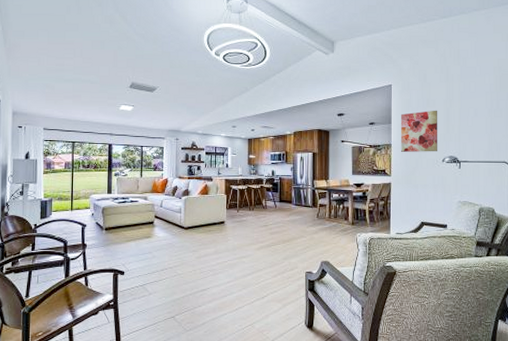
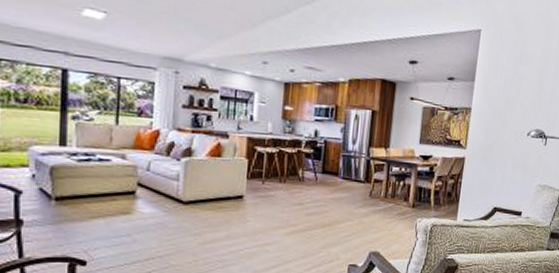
wall art: present [400,110,438,152] -> none [481,69,531,123]

